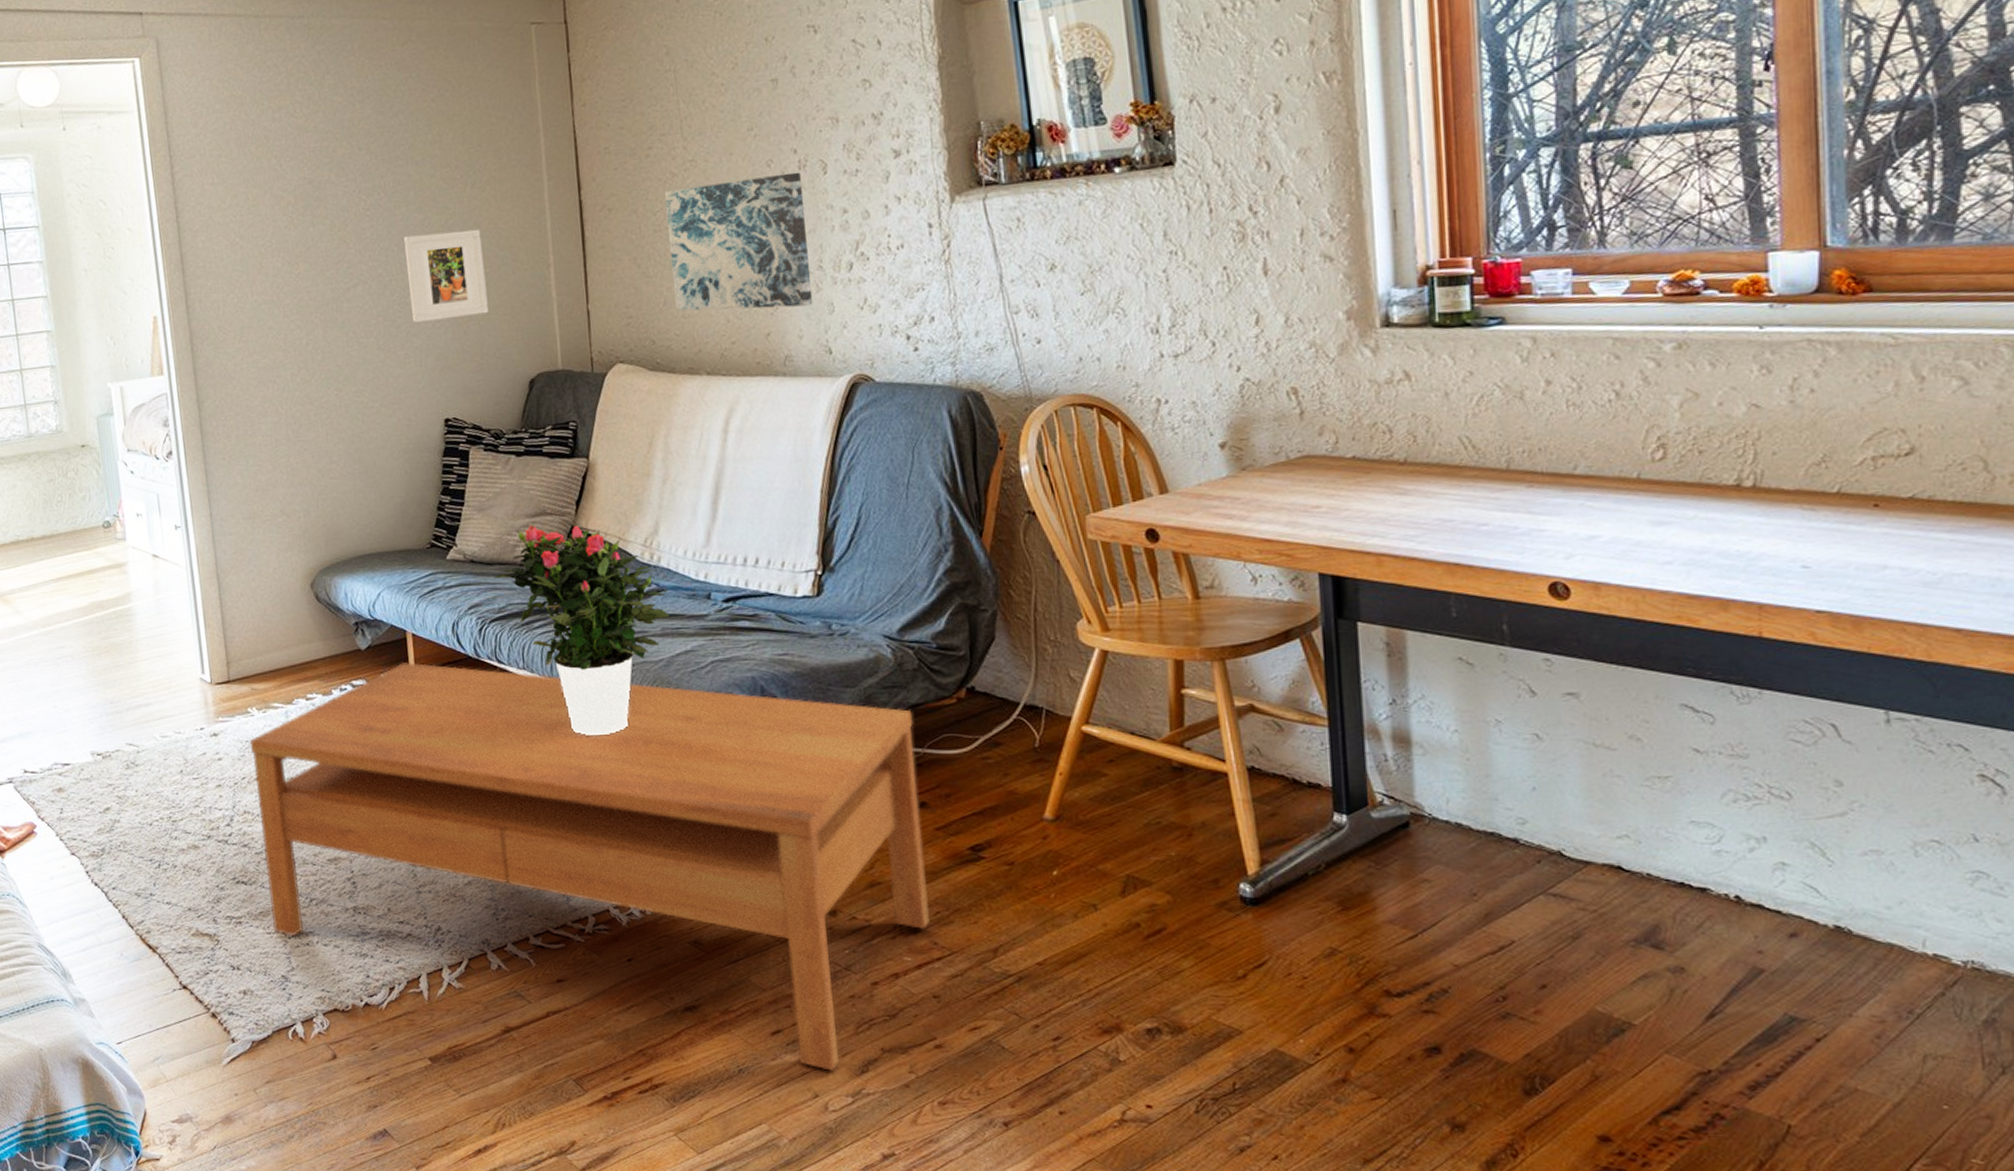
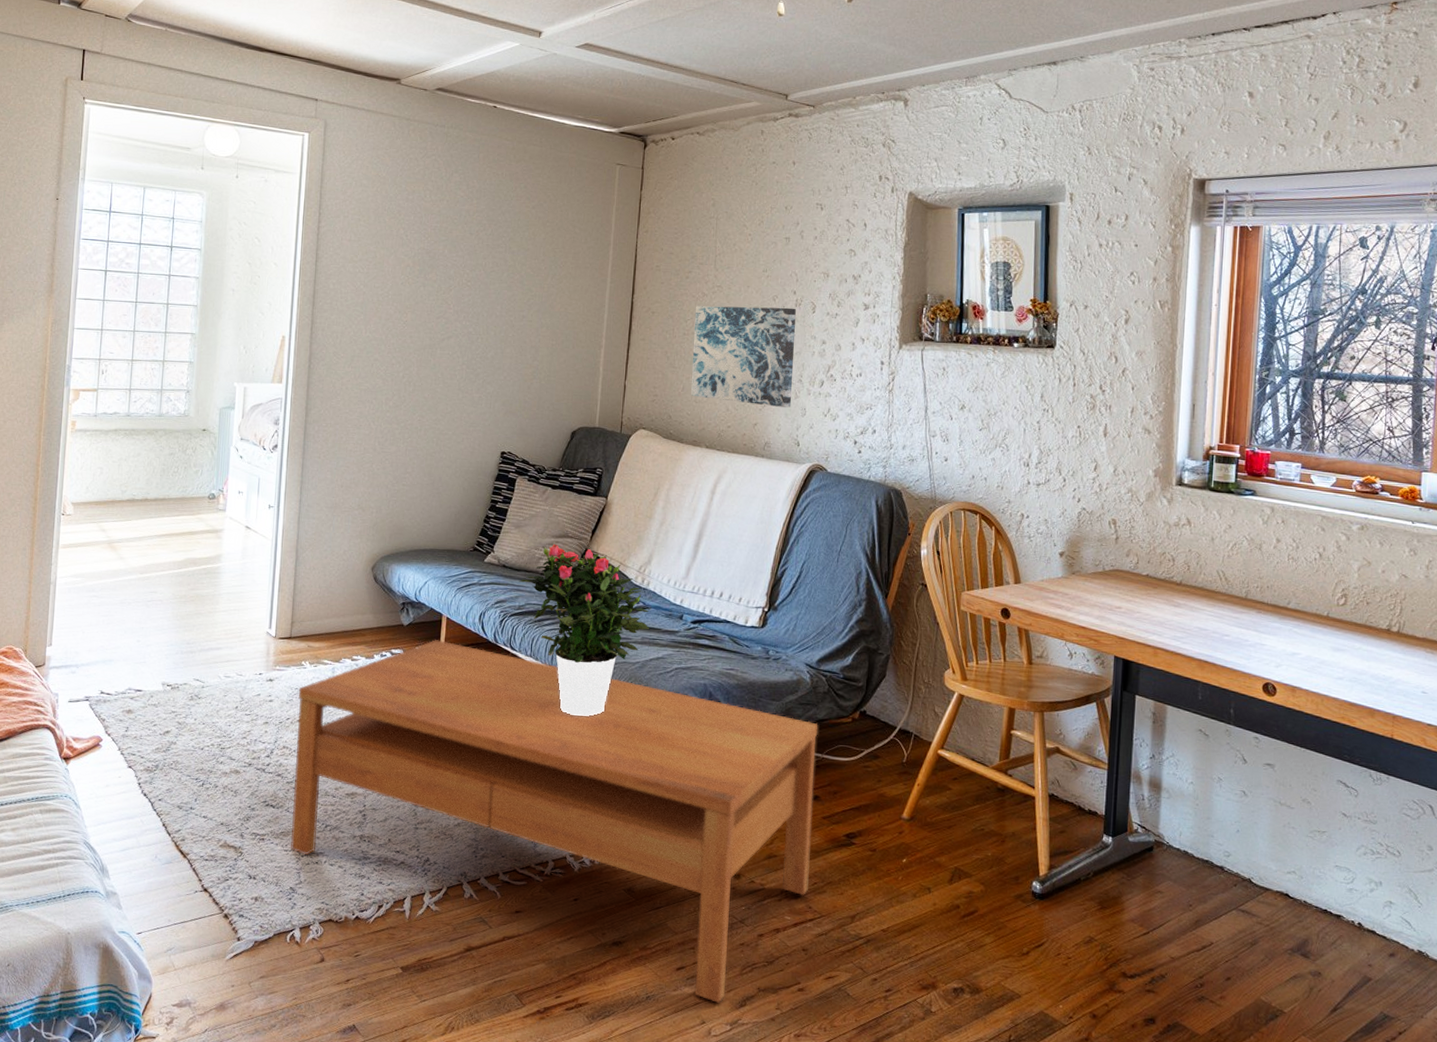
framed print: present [403,229,489,322] -> none [490,307,553,376]

